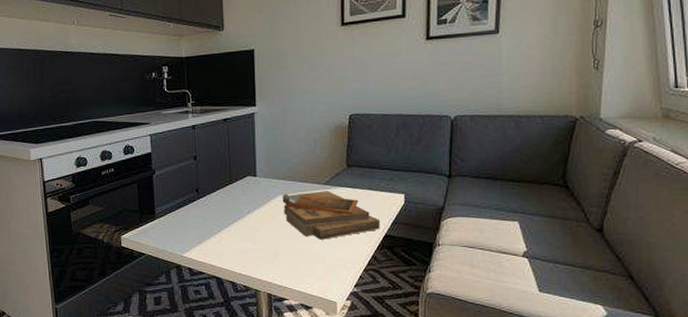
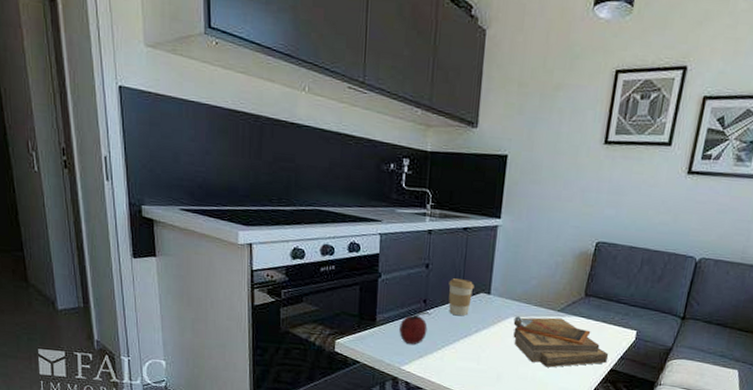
fruit: none [177,200,203,232] -> present [399,311,430,345]
coffee cup: none [217,166,241,200] -> present [448,278,474,316]

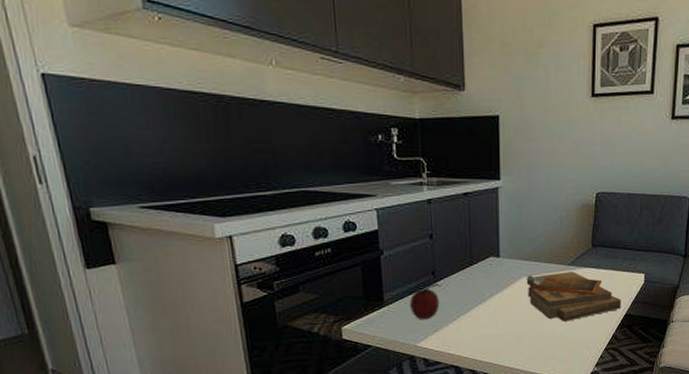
coffee cup: present [448,278,474,316] -> none [456,245,482,284]

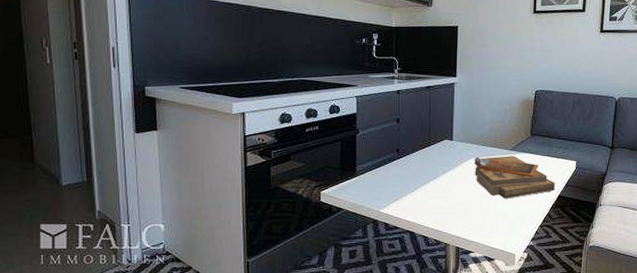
fruit: present [410,283,440,319] -> none [377,159,403,189]

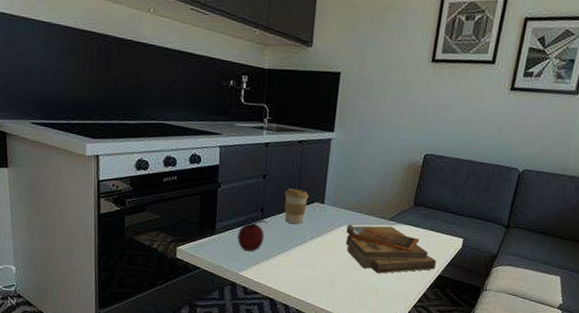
fruit: none [377,159,403,189] -> present [237,220,267,251]
coffee cup: none [417,129,439,161] -> present [284,188,309,225]

